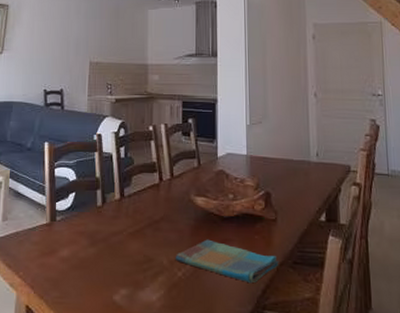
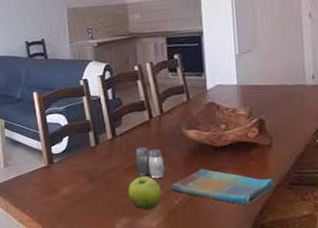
fruit: none [131,242,165,281] -> present [128,176,162,210]
salt and pepper shaker: none [141,211,170,247] -> present [135,147,164,179]

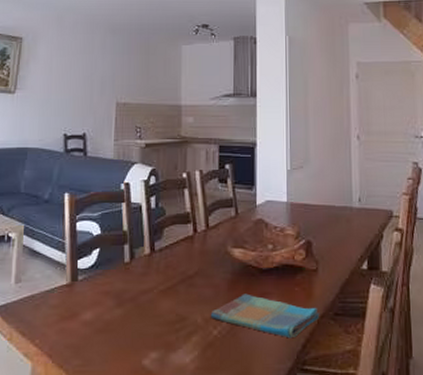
fruit: present [128,176,162,210] -> none [162,300,199,342]
salt and pepper shaker: present [135,147,164,179] -> none [173,266,205,304]

